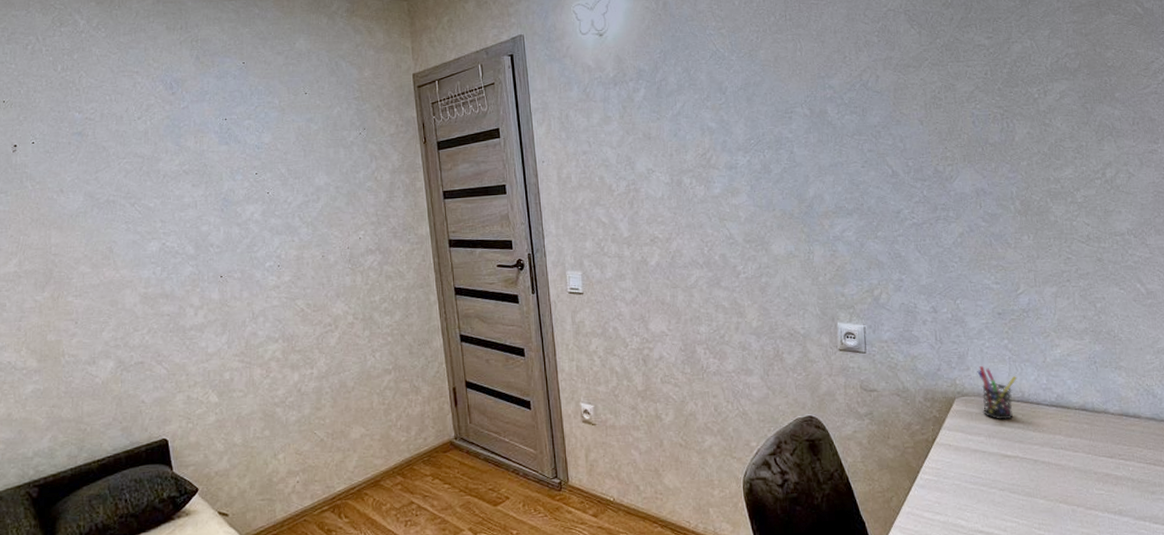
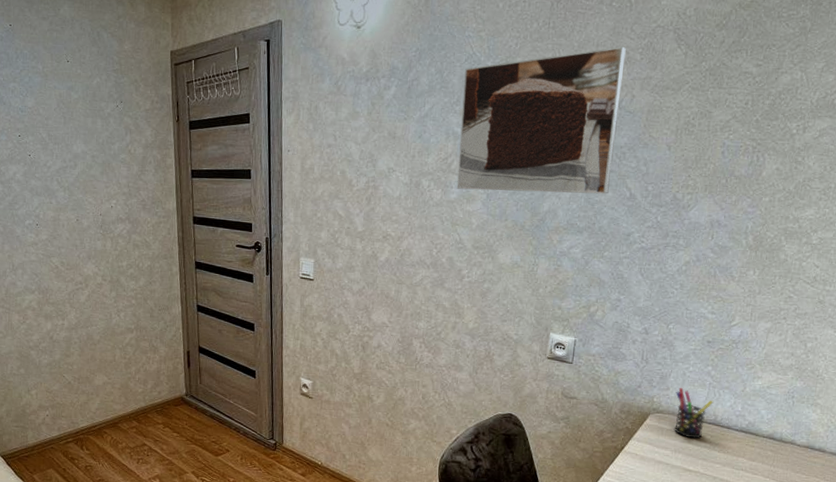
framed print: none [711,31,871,183] -> present [457,46,626,194]

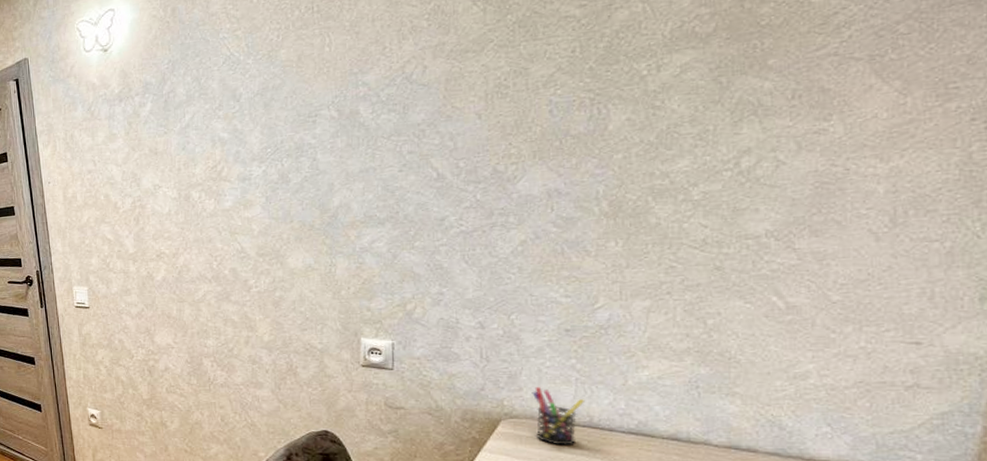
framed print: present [457,46,626,194] -> none [224,16,410,196]

